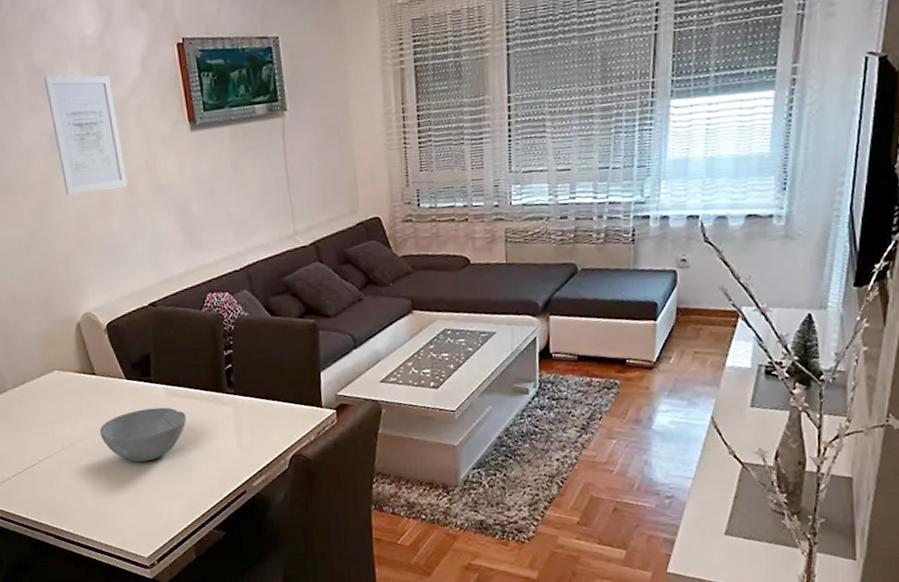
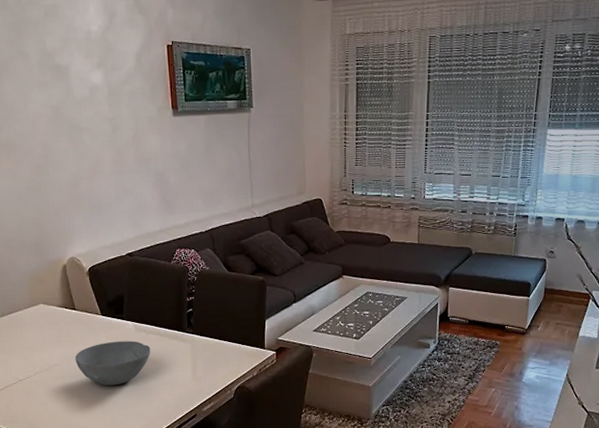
wall art: present [43,75,128,196] -> none [52,60,117,159]

